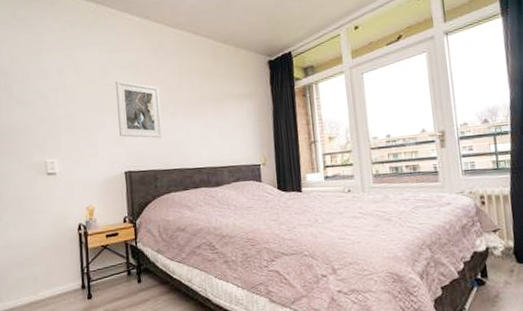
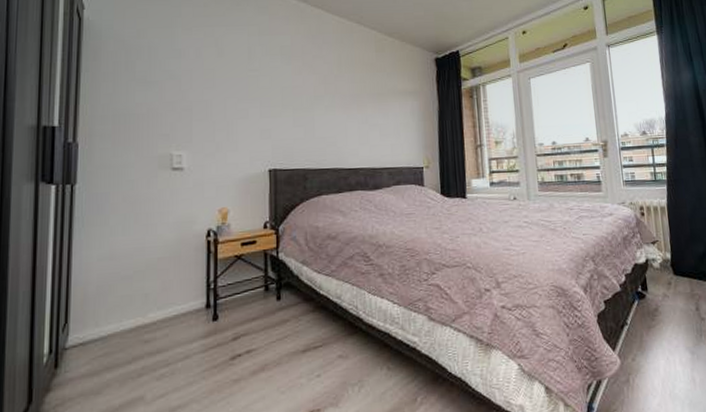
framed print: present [115,80,162,138] -> none [264,66,316,133]

